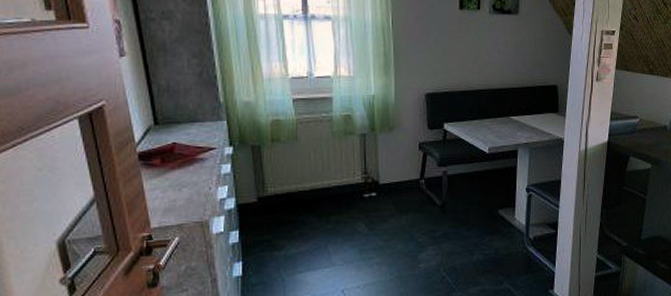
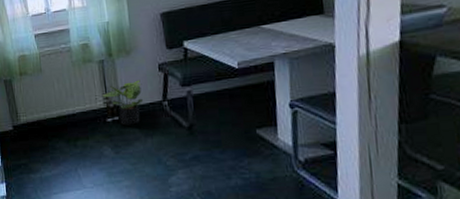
potted plant: none [360,157,402,202] -> present [102,80,144,126]

